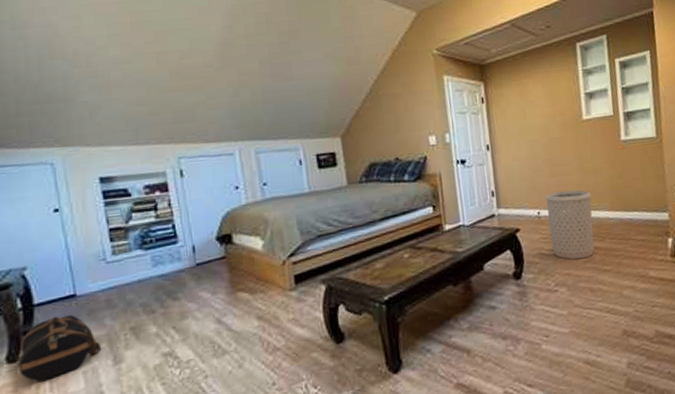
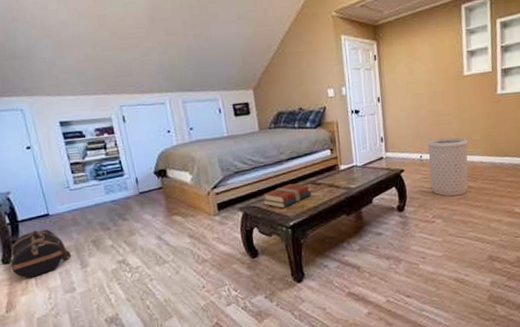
books: none [351,248,411,279] -> present [263,183,312,208]

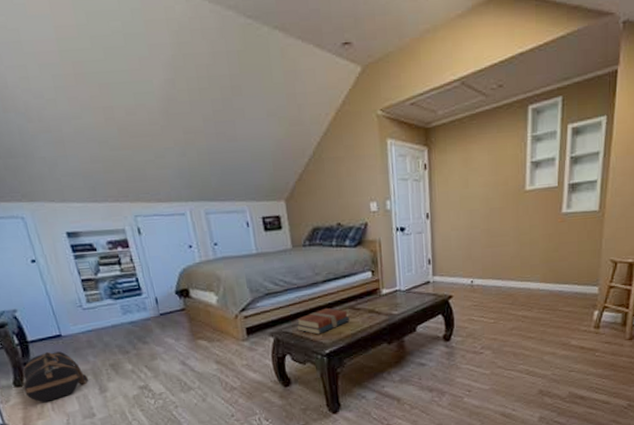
laundry basket: present [427,137,469,197] -> none [479,261,525,326]

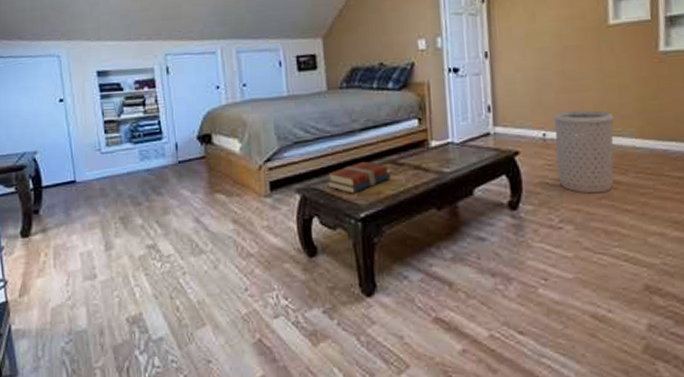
duffel bag: present [23,351,88,403] -> none [30,199,95,258]
laundry basket: none [479,261,525,326] -> present [553,110,614,194]

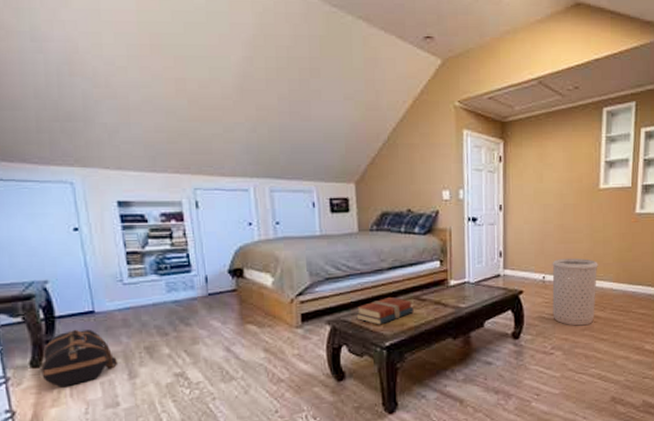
duffel bag: none [30,199,95,258] -> present [41,329,117,388]

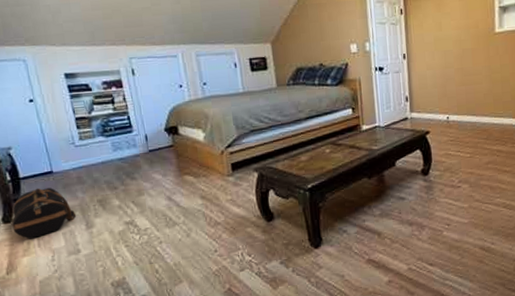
books: present [356,296,414,325] -> none [280,143,331,170]
laundry basket: present [552,258,598,326] -> none [454,98,498,161]

